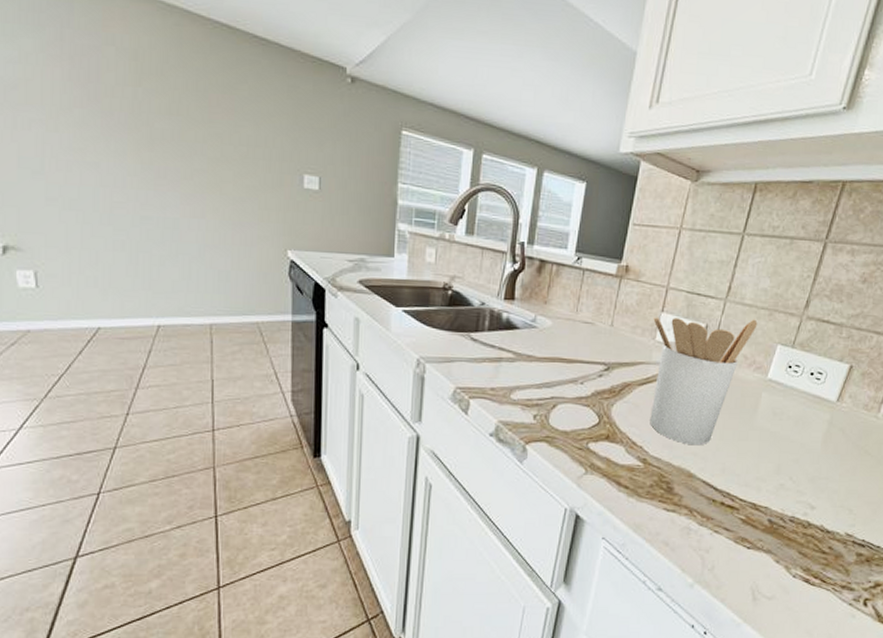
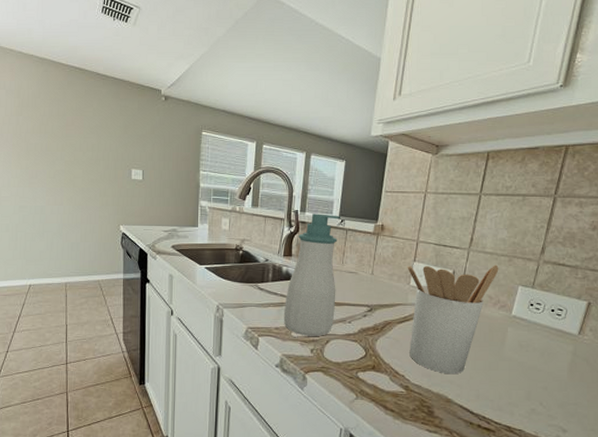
soap bottle: none [501,247,578,399] -> present [283,214,341,336]

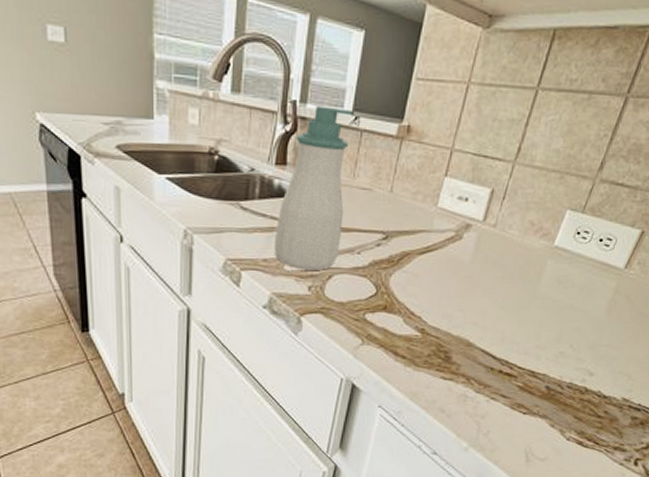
utensil holder: present [407,265,499,375] -> none [429,182,547,315]

